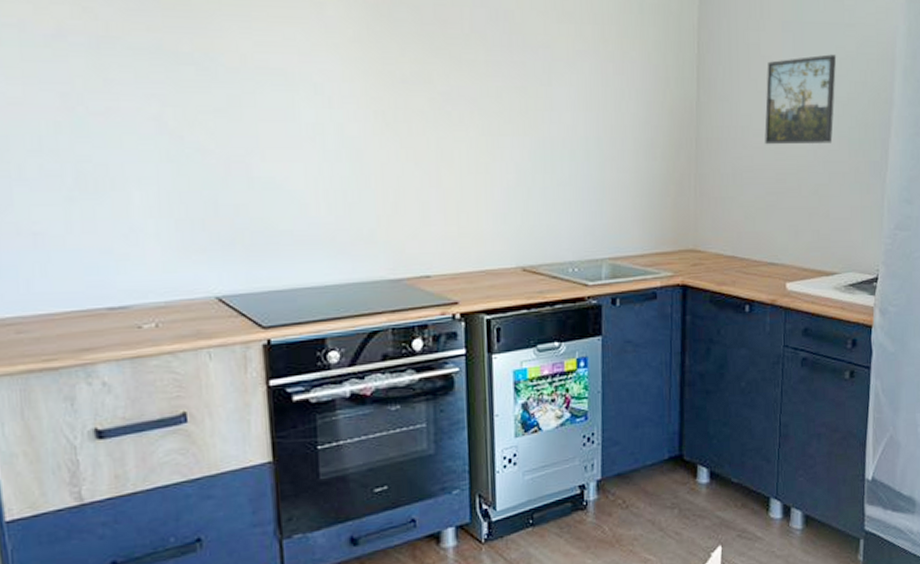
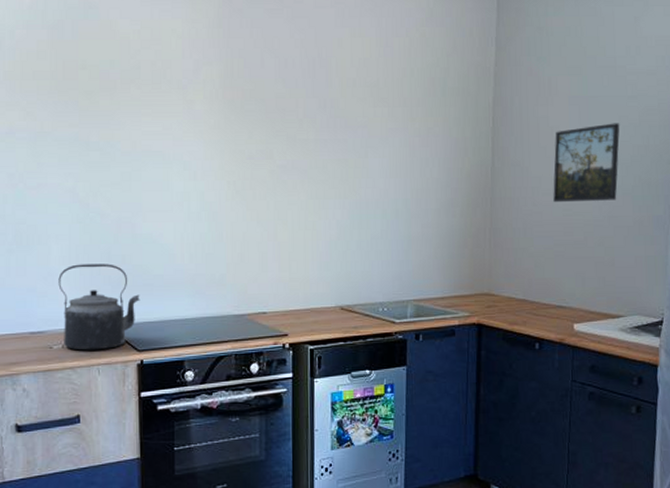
kettle: none [144,216,263,330] -> present [58,264,140,351]

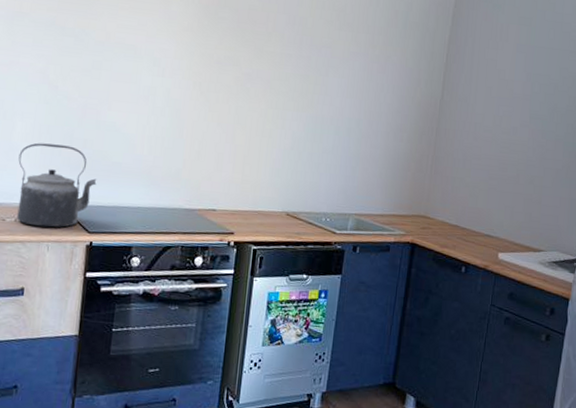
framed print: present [553,123,620,203] -> none [493,73,560,144]

